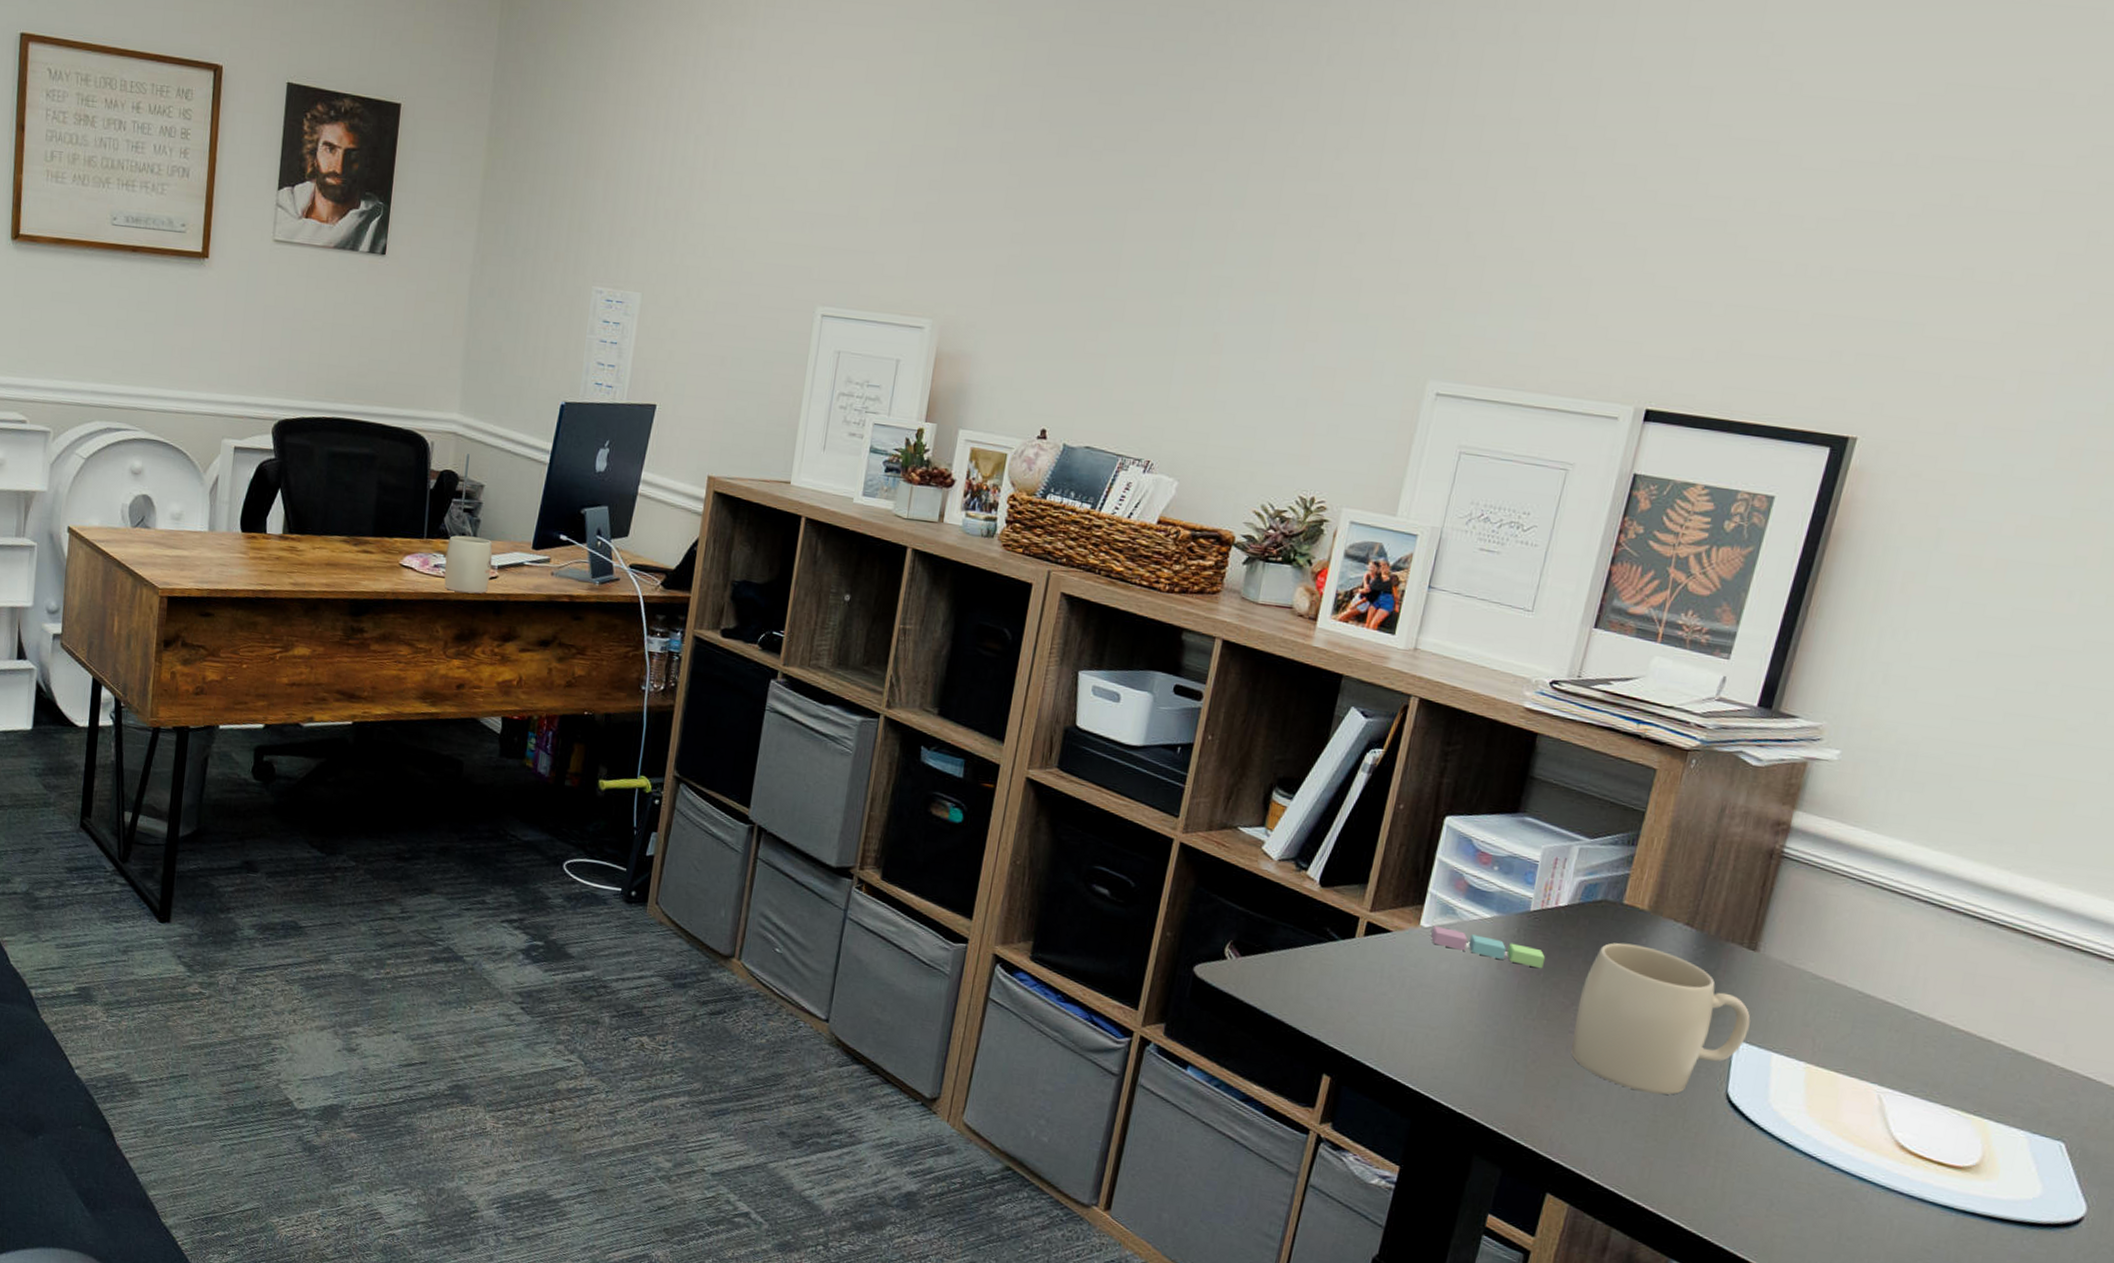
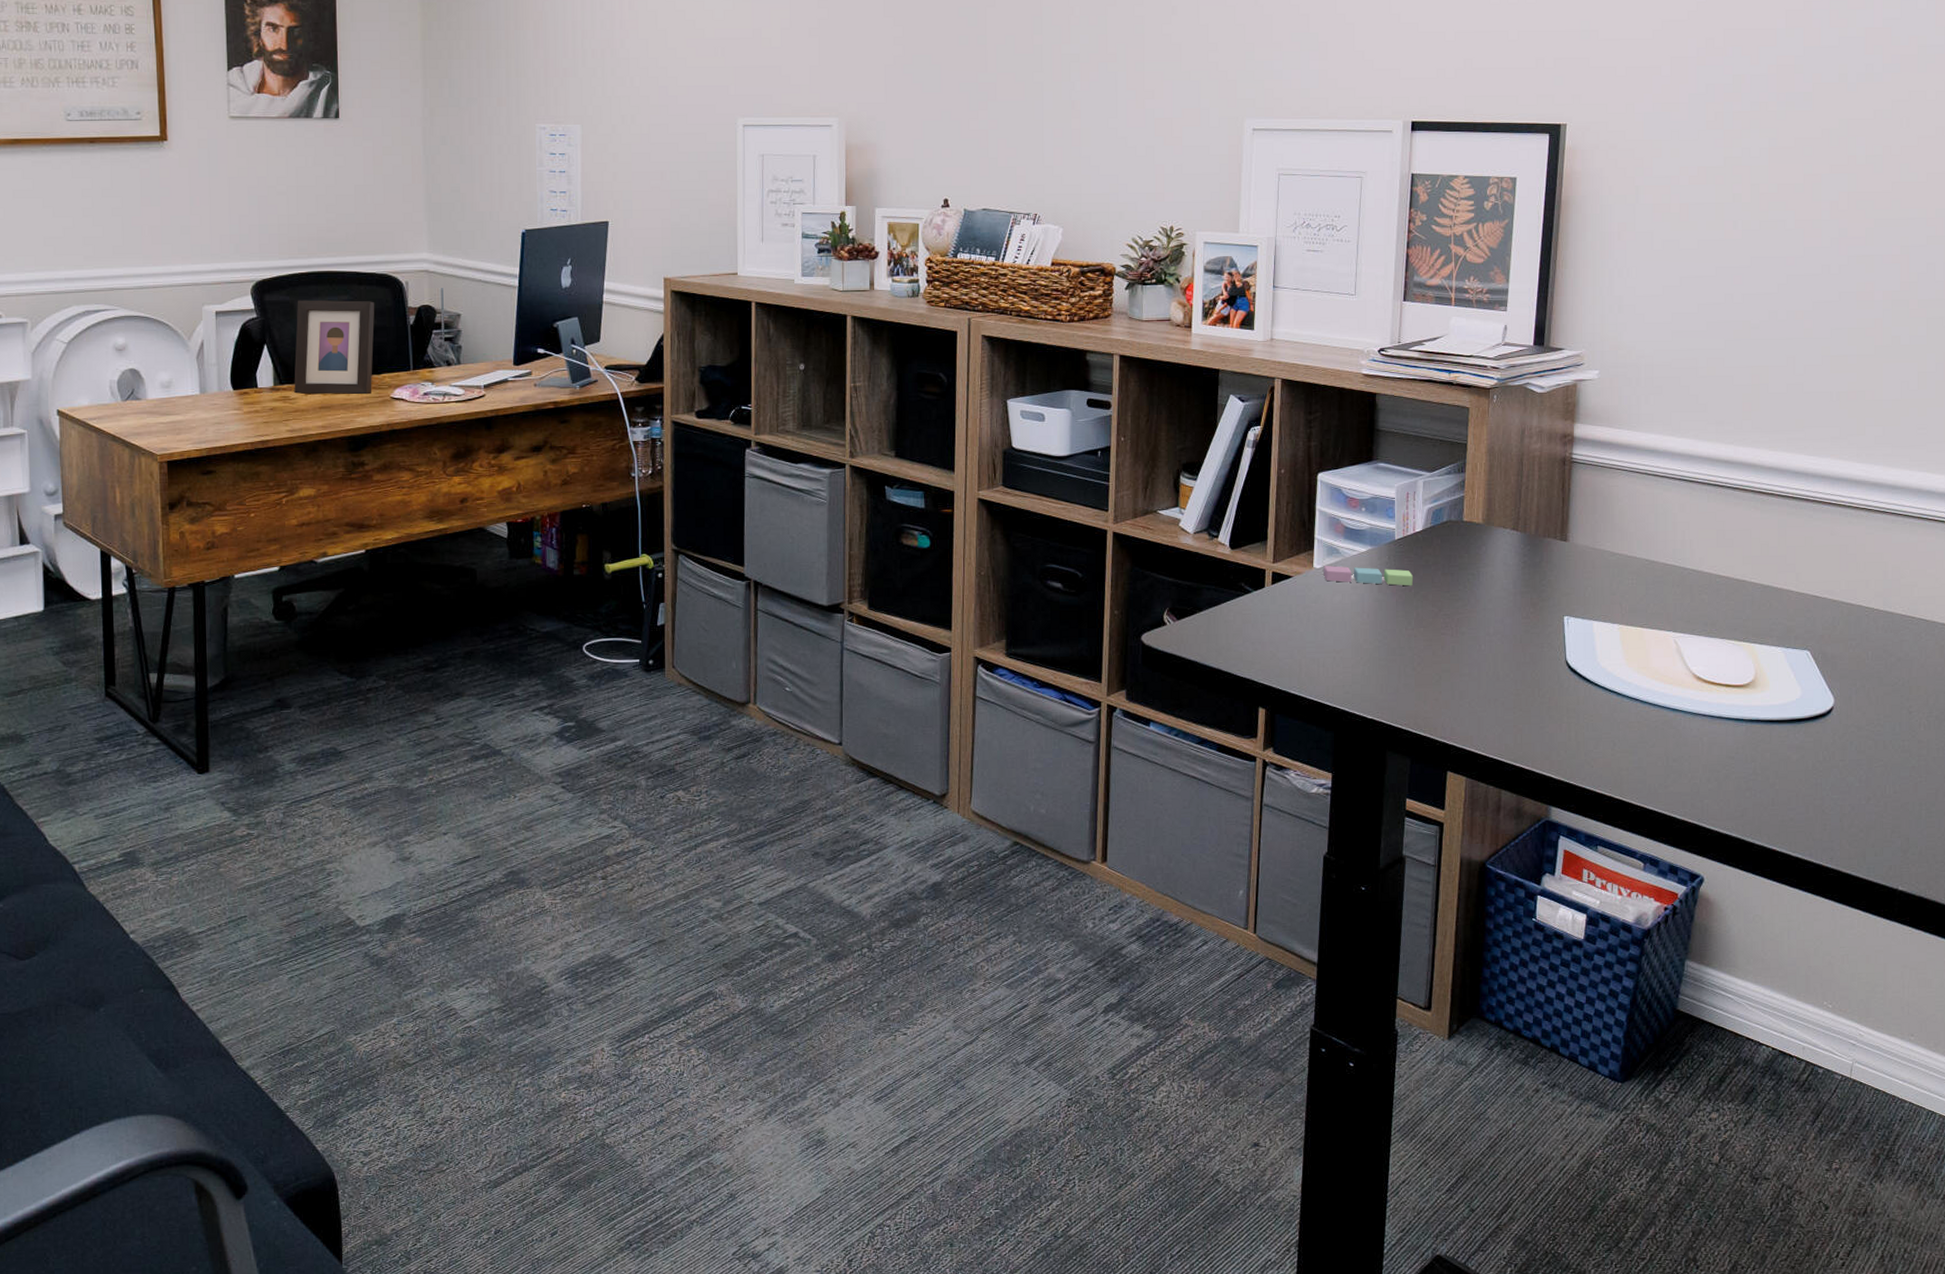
picture frame: none [302,446,397,558] -> present [294,300,375,395]
mug: present [444,535,493,594] -> none [433,362,478,415]
mug: present [1571,942,1751,1095] -> none [1444,552,1573,672]

